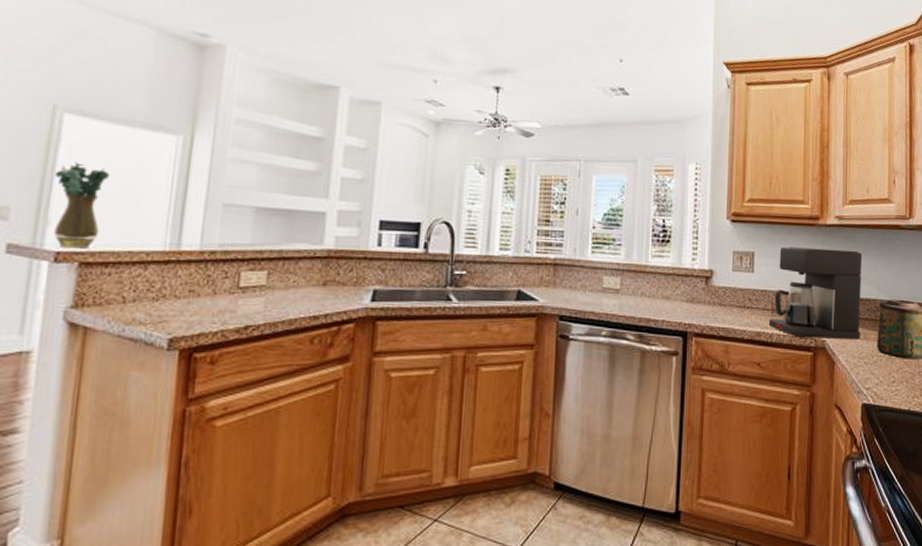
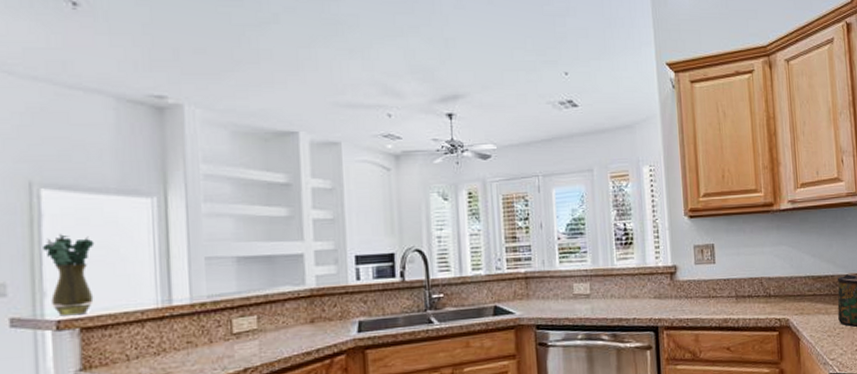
coffee maker: present [768,246,863,339] -> none [734,231,822,320]

